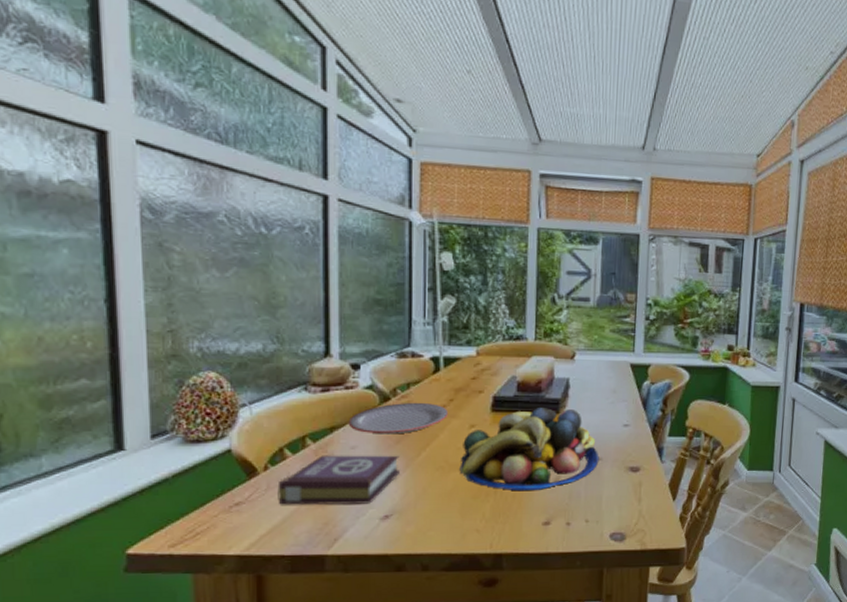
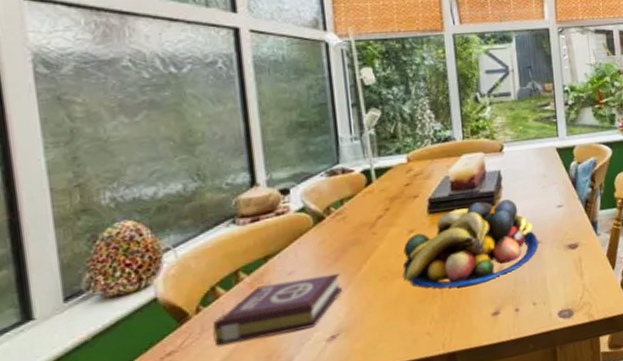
plate: present [348,402,449,435] -> none [282,215,386,256]

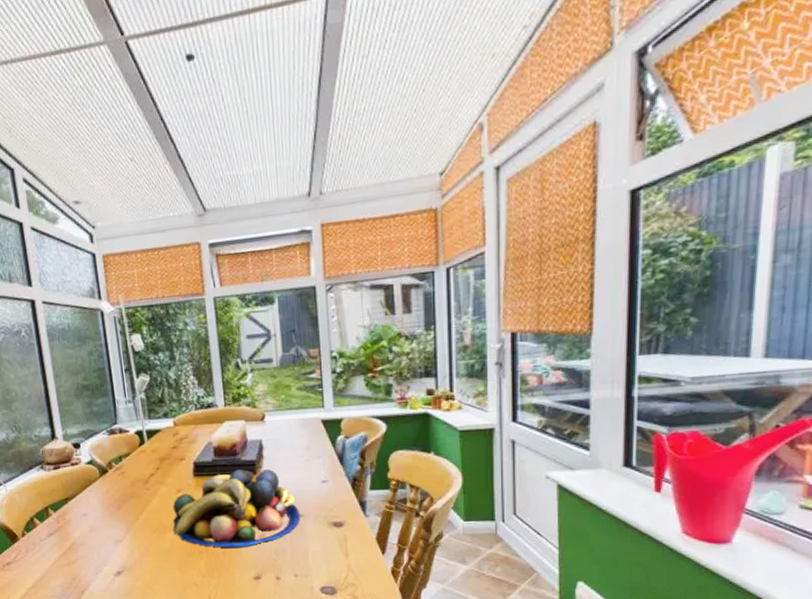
book: present [212,272,343,347] -> none [34,520,125,564]

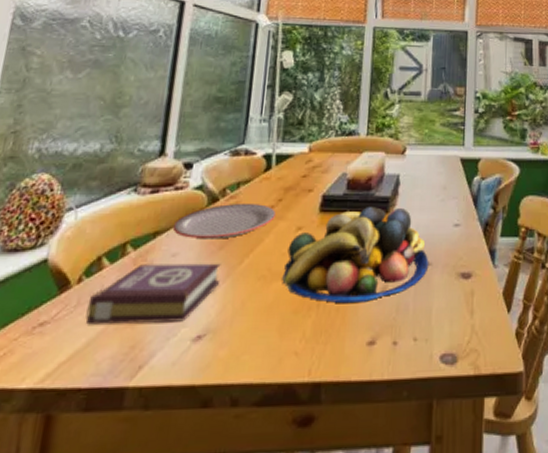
book: none [34,520,125,564] -> present [86,263,221,325]
plate: none [77,472,158,503] -> present [172,203,277,240]

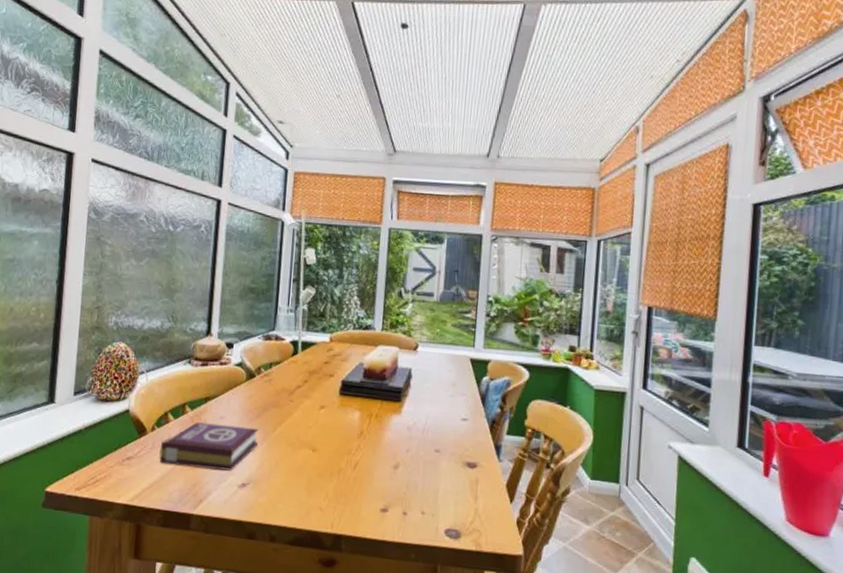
plate: present [172,203,277,240] -> none [219,380,303,409]
fruit bowl: present [282,206,429,304] -> none [308,394,437,476]

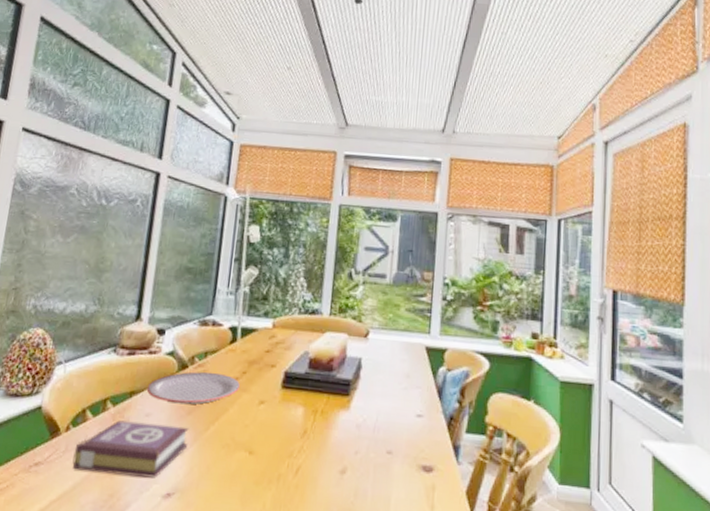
plate: none [219,380,303,409] -> present [146,371,241,405]

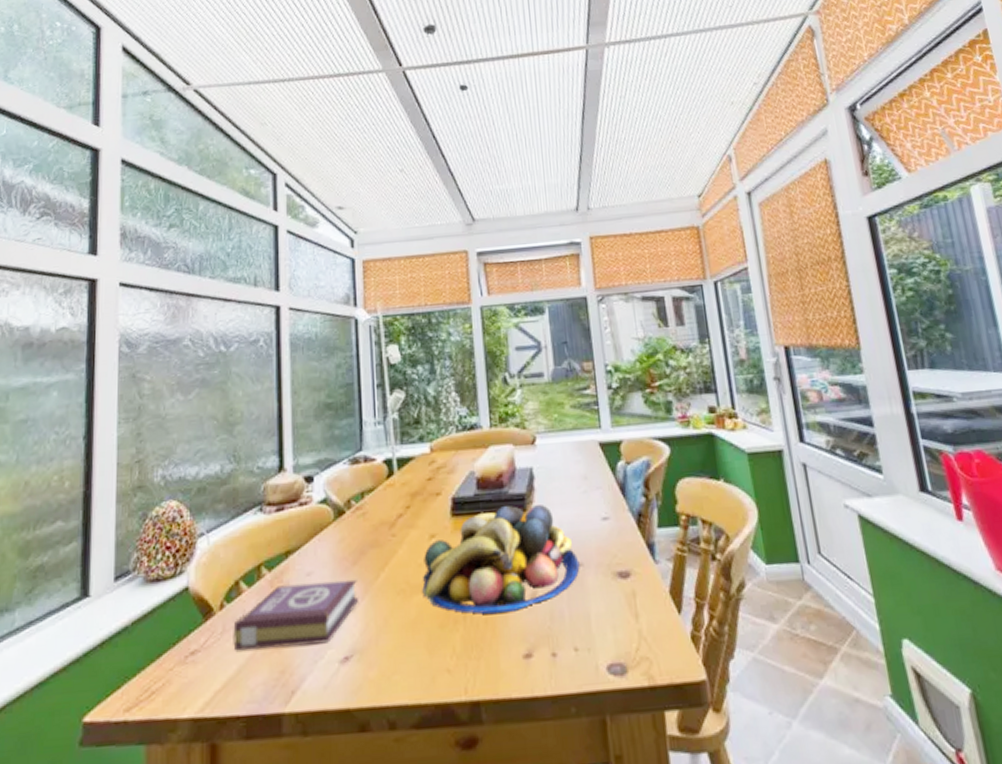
plate: present [146,371,241,405] -> none [303,512,407,556]
fruit bowl: none [244,387,389,483] -> present [422,505,580,615]

